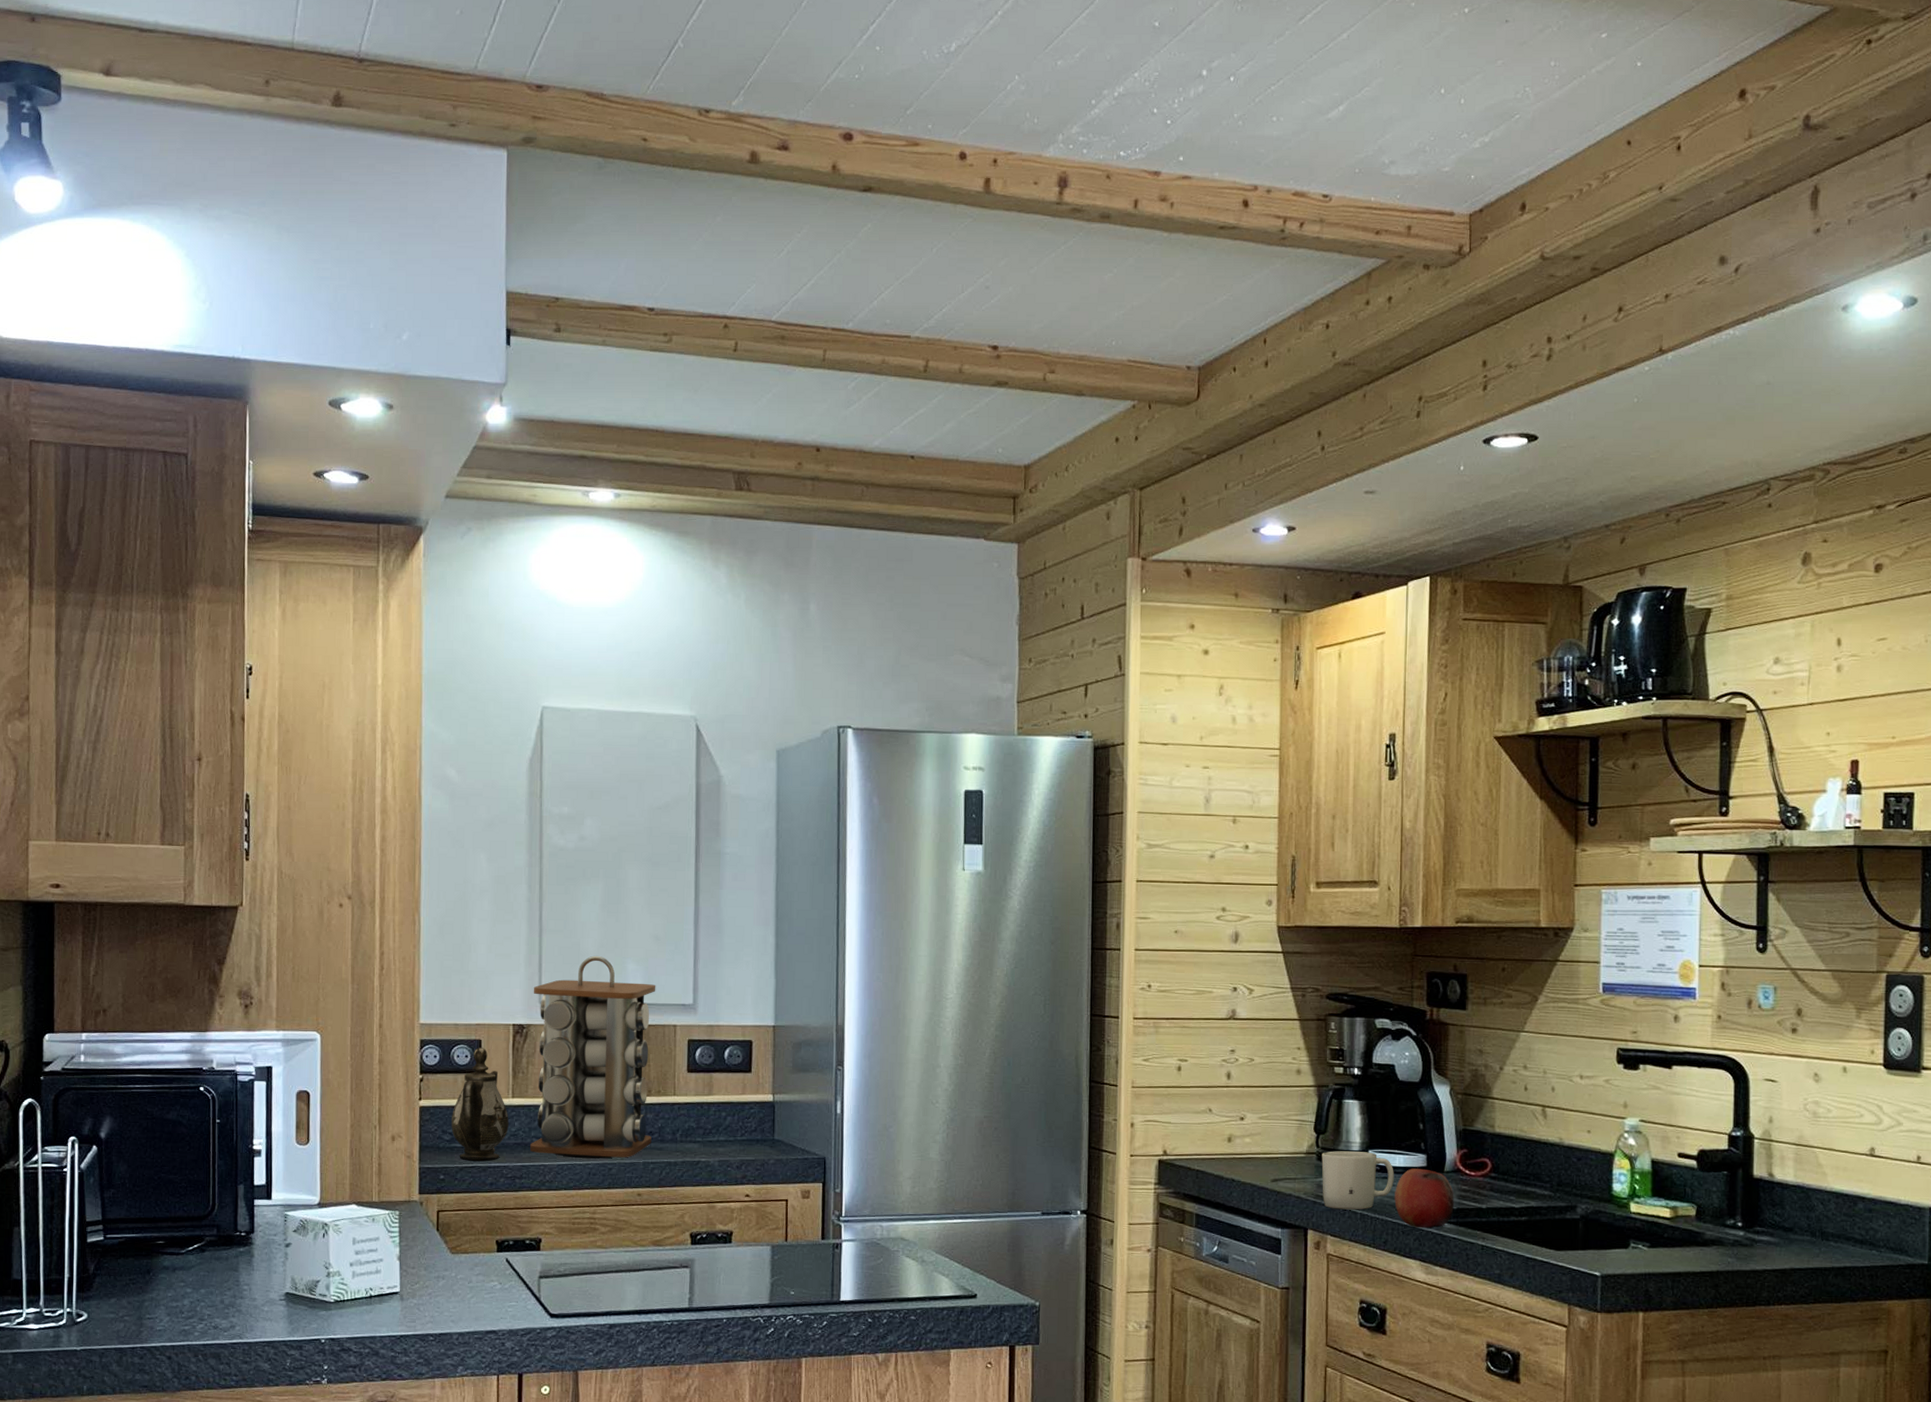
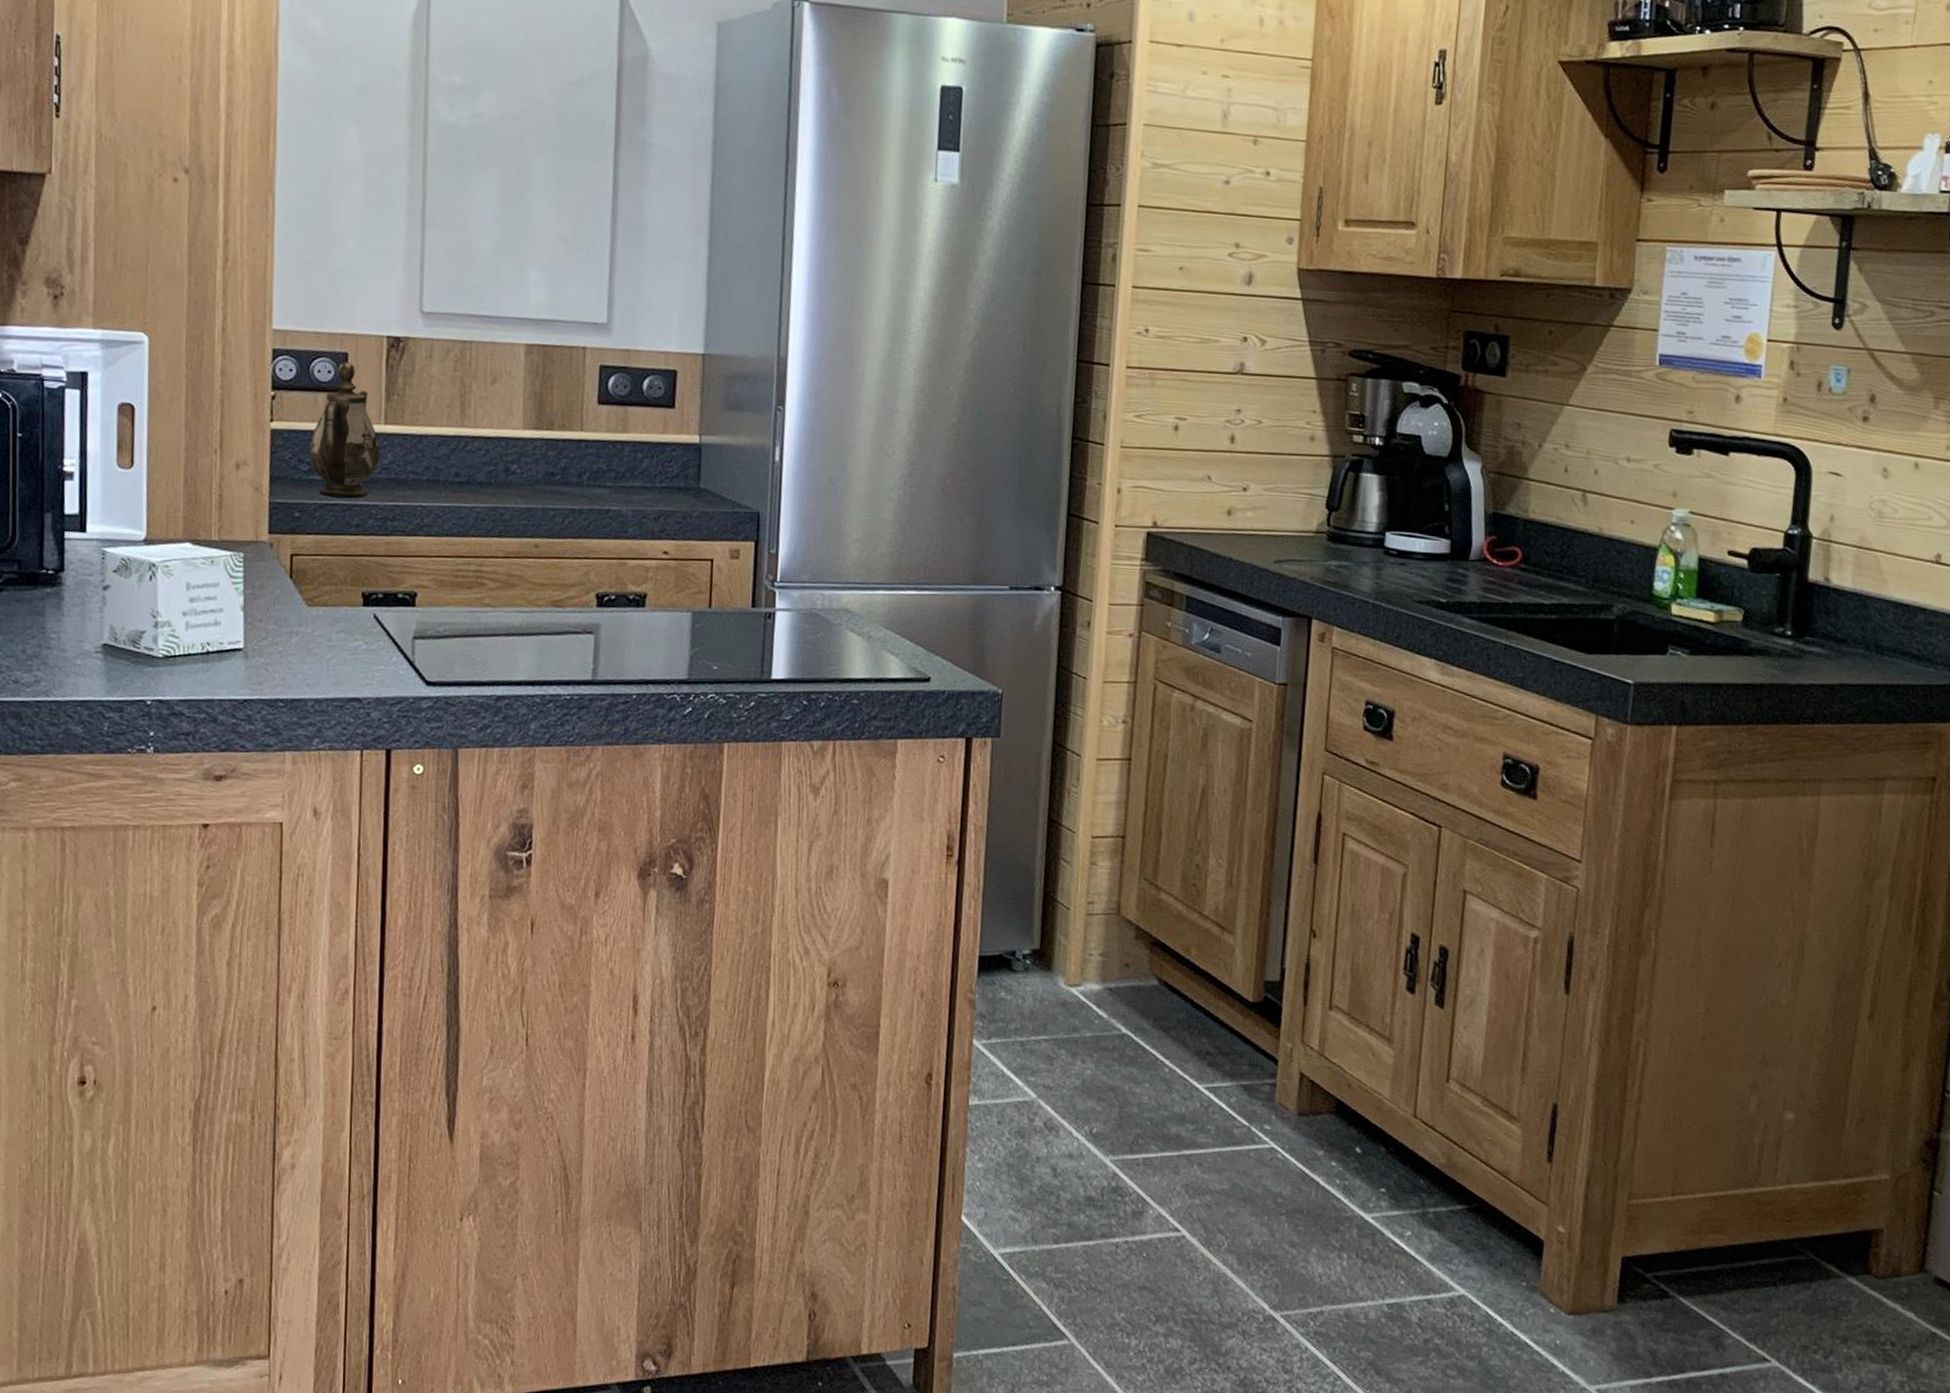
spice rack: present [530,955,656,1159] -> none [405,258,563,502]
mug: present [1321,1151,1394,1210] -> none [1331,531,1413,600]
fruit: present [1394,1168,1454,1229] -> none [1411,554,1479,624]

